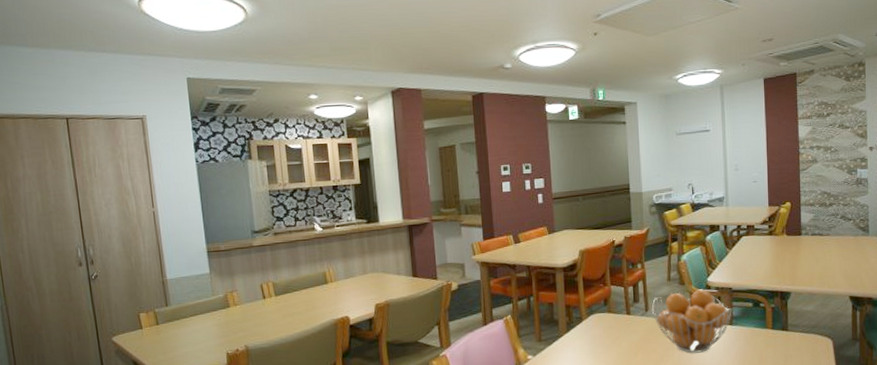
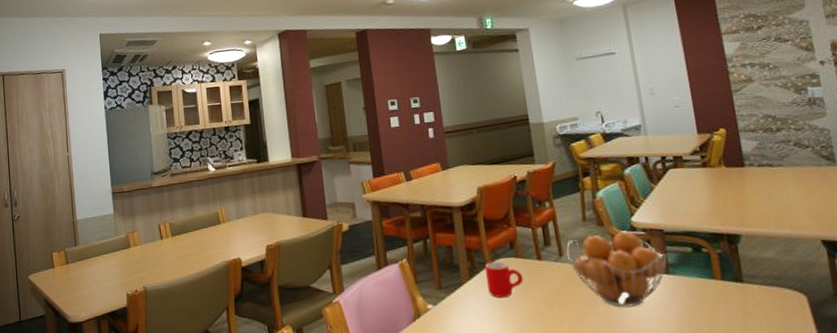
mug: none [580,316,613,348] -> present [484,261,524,298]

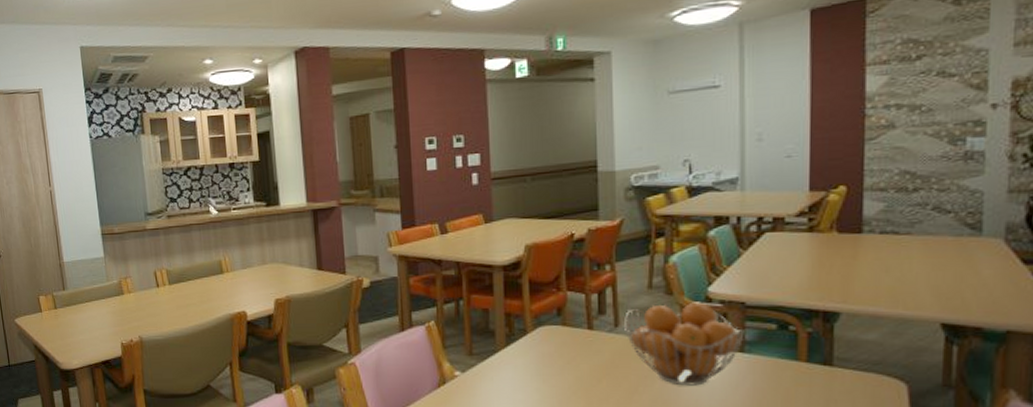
mug: present [484,261,524,298] -> none [524,329,569,368]

